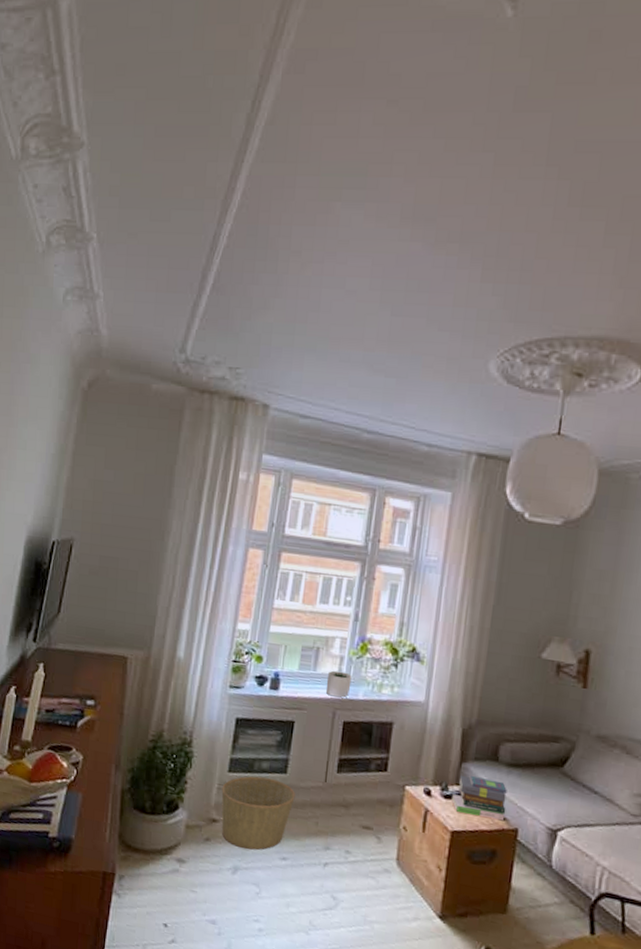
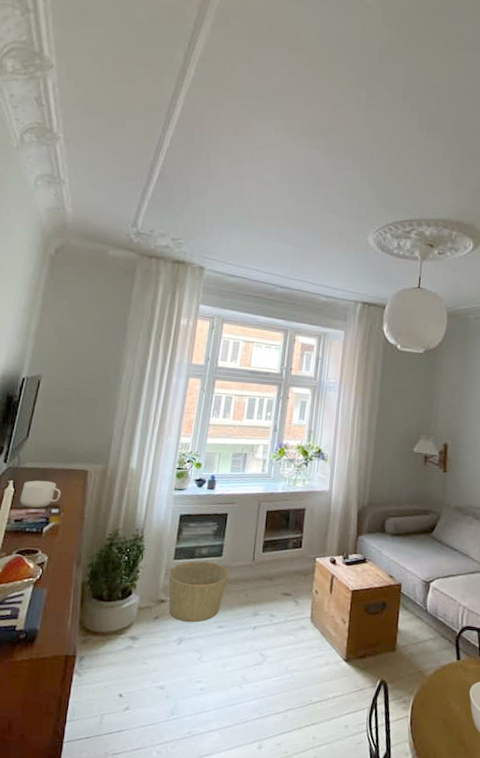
cup: none [50,665,97,698] -> present [19,480,61,509]
planter: present [326,670,352,698] -> none [252,471,273,492]
books: present [451,776,507,821] -> none [351,546,392,579]

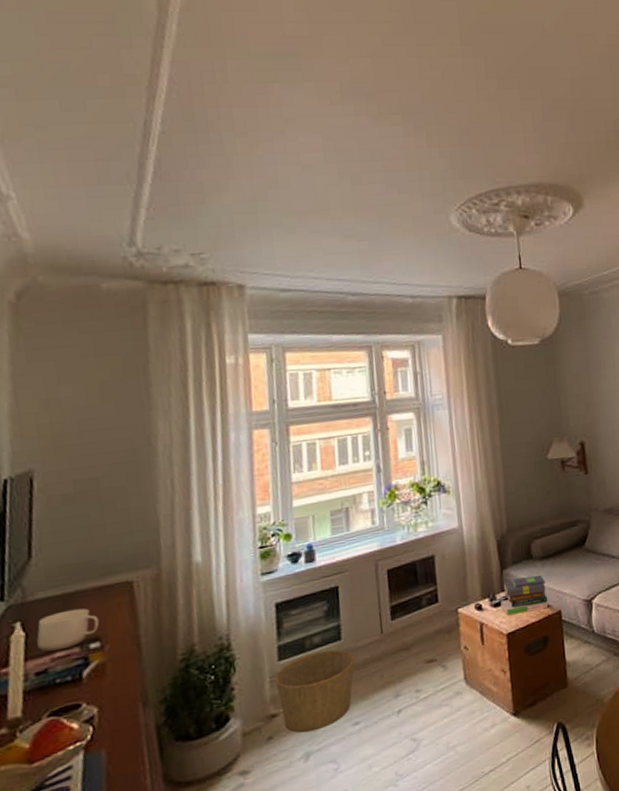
books: none [351,546,392,579] -> present [501,574,548,616]

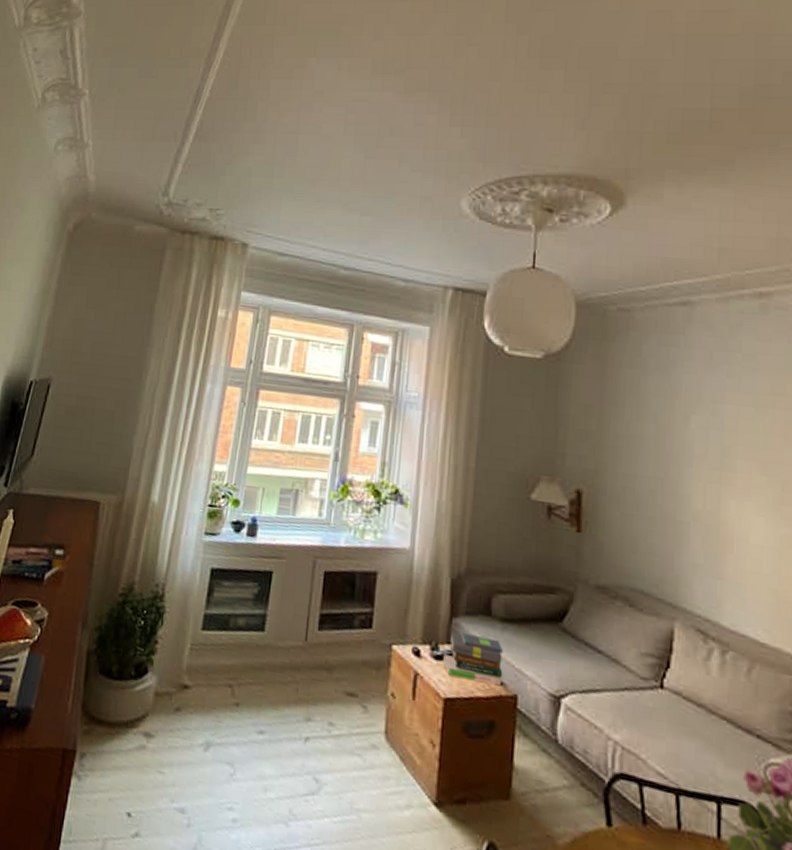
cup: present [36,608,100,652] -> none [19,511,68,548]
basket: present [275,649,355,733] -> none [193,634,274,722]

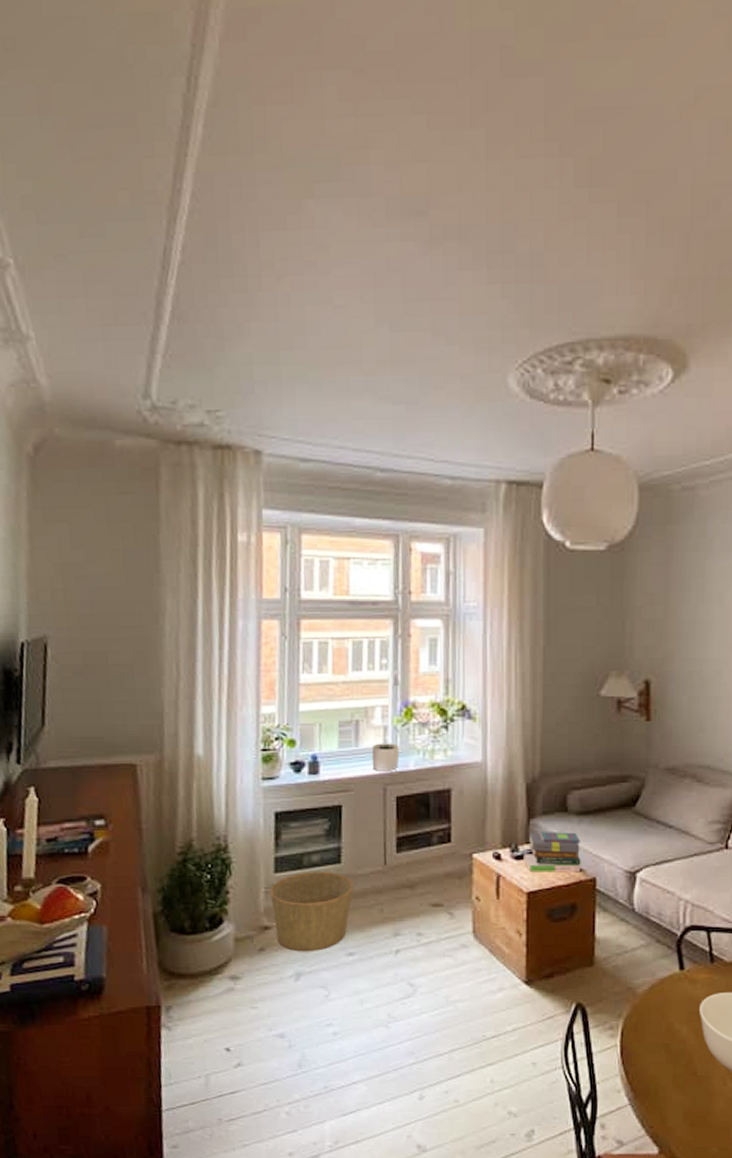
basket: none [193,634,274,722] -> present [270,872,354,951]
planter: none [305,514,333,546] -> present [371,743,400,771]

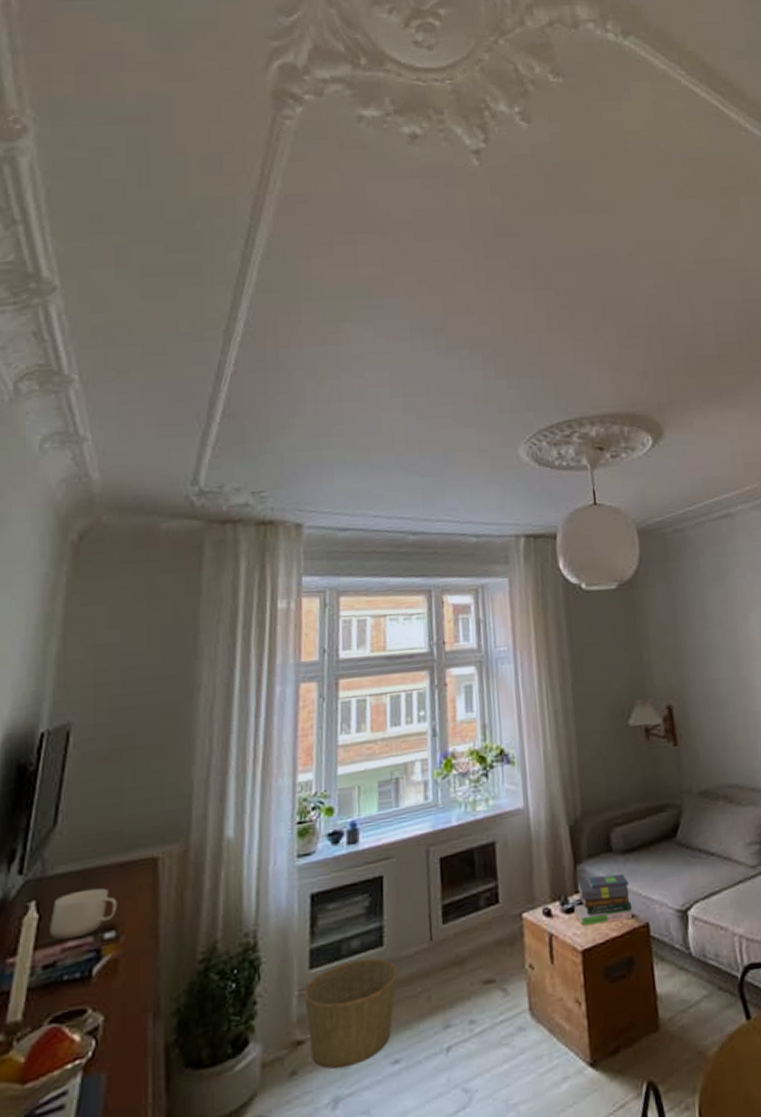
cup: none [47,783,105,822] -> present [48,888,118,941]
planter: present [371,743,400,771] -> none [412,798,442,832]

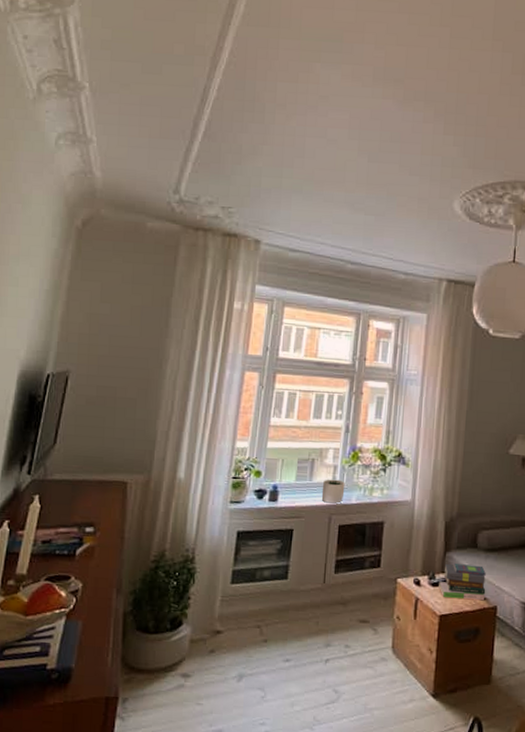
cup: present [48,888,118,941] -> none [47,494,96,527]
basket: present [304,958,398,1069] -> none [225,585,296,656]
planter: none [412,798,442,832] -> present [321,479,345,504]

